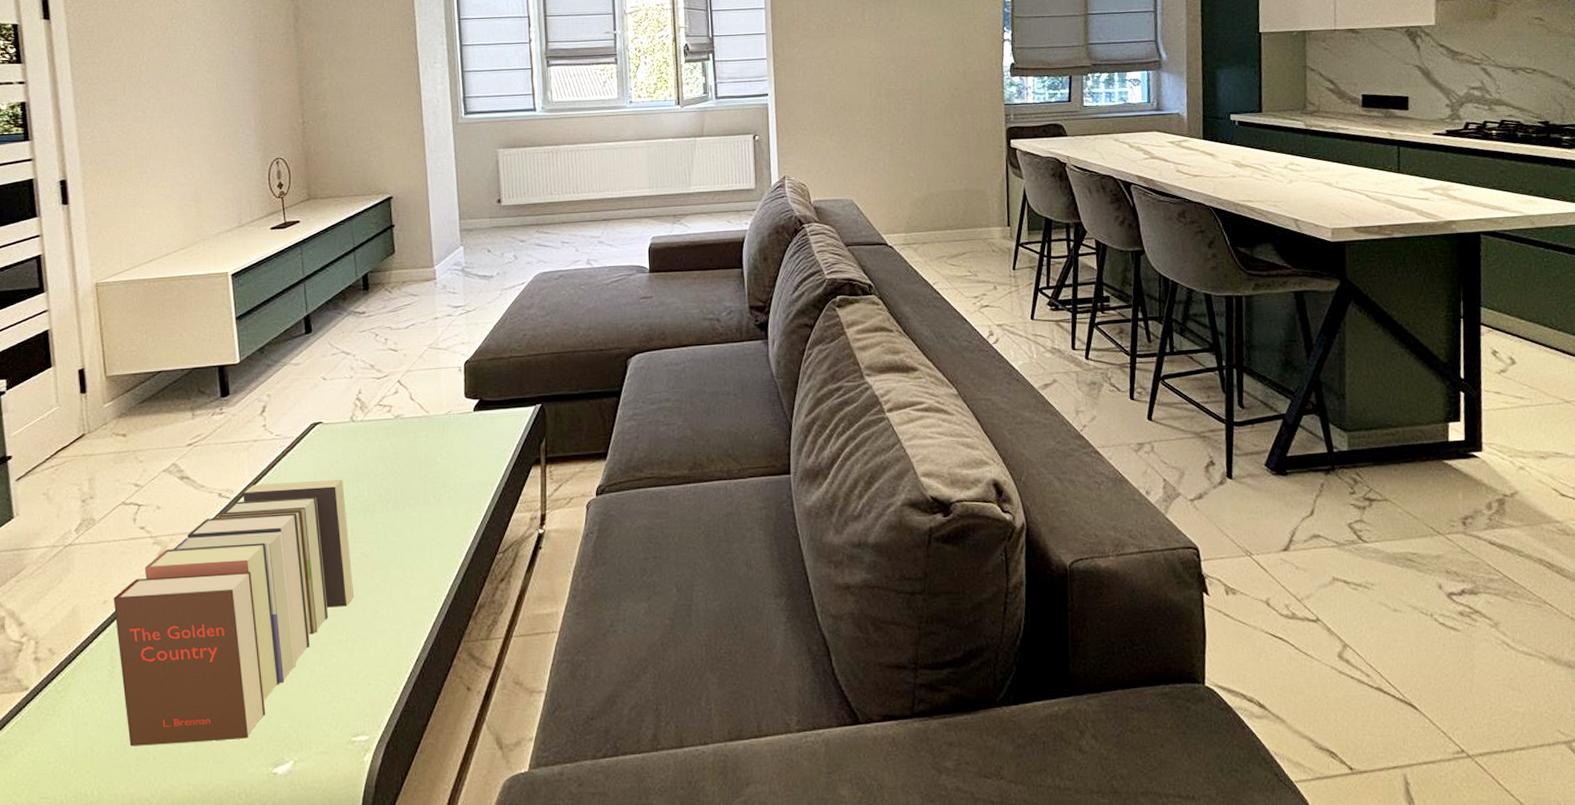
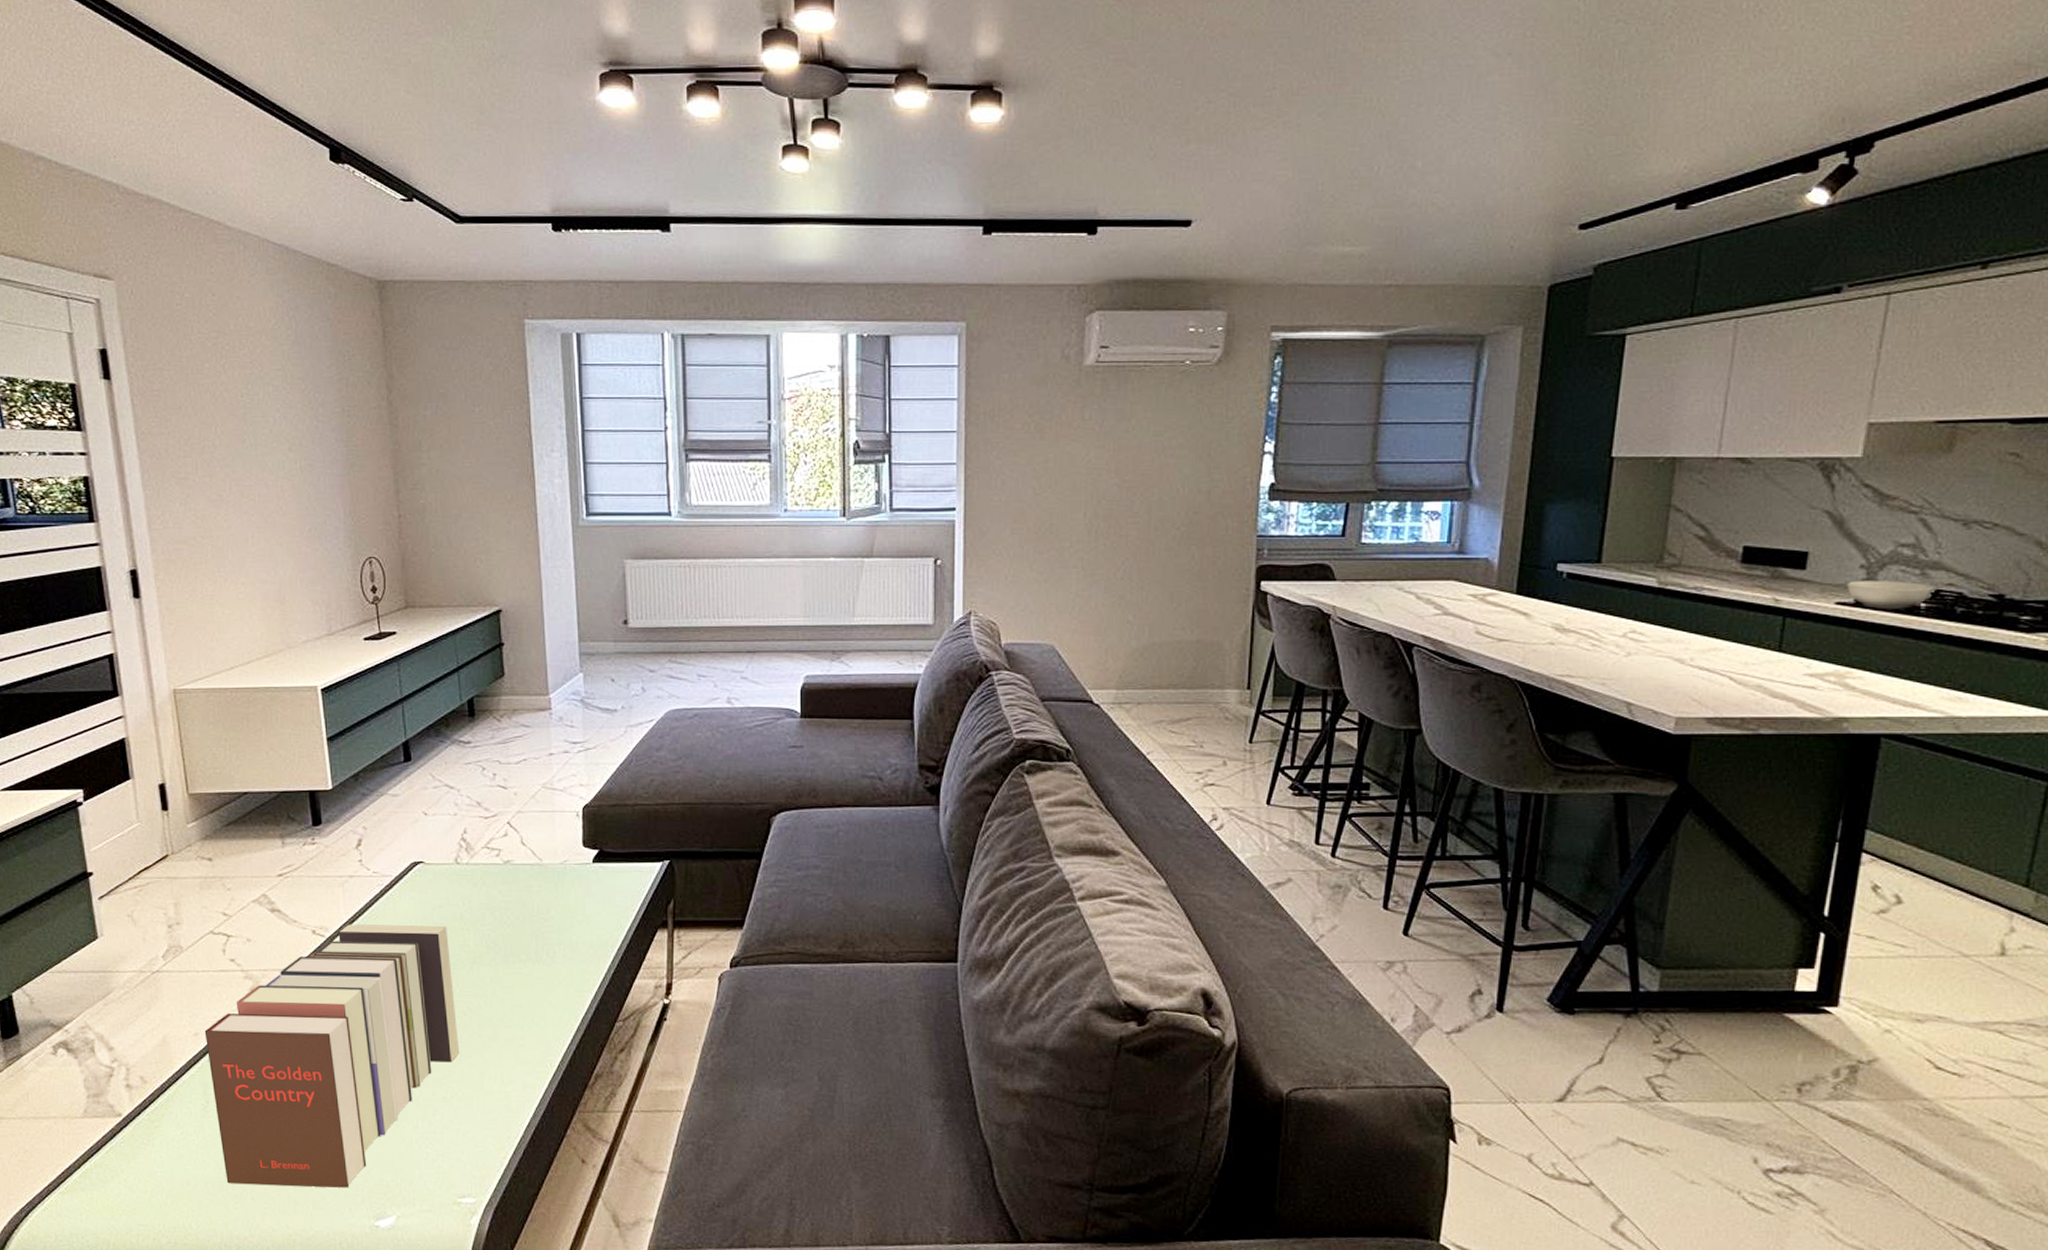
bowl: none [1438,115,1500,137] -> present [1846,580,1934,609]

